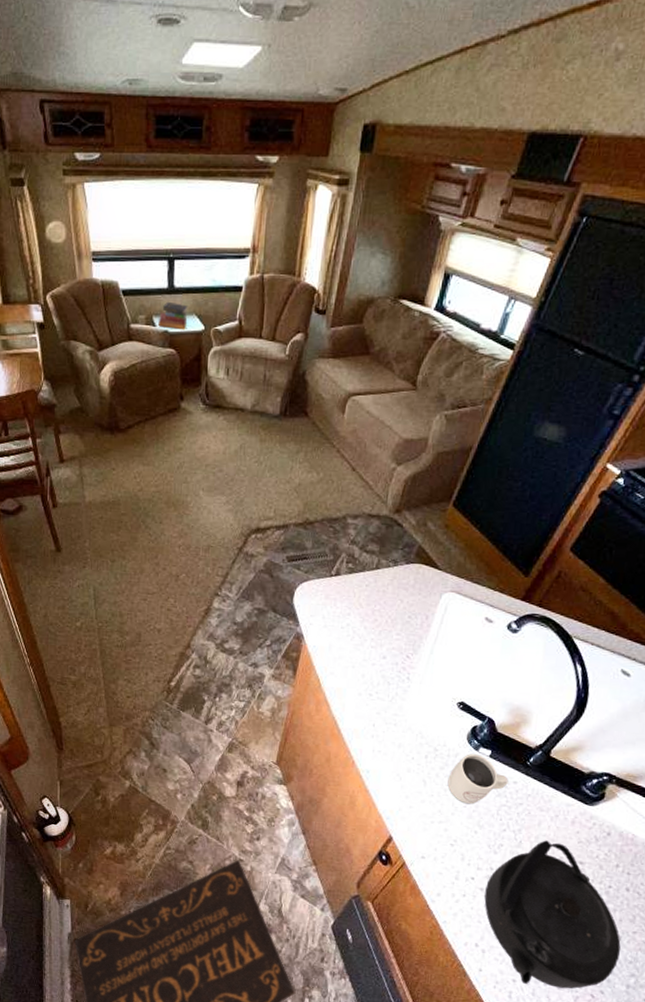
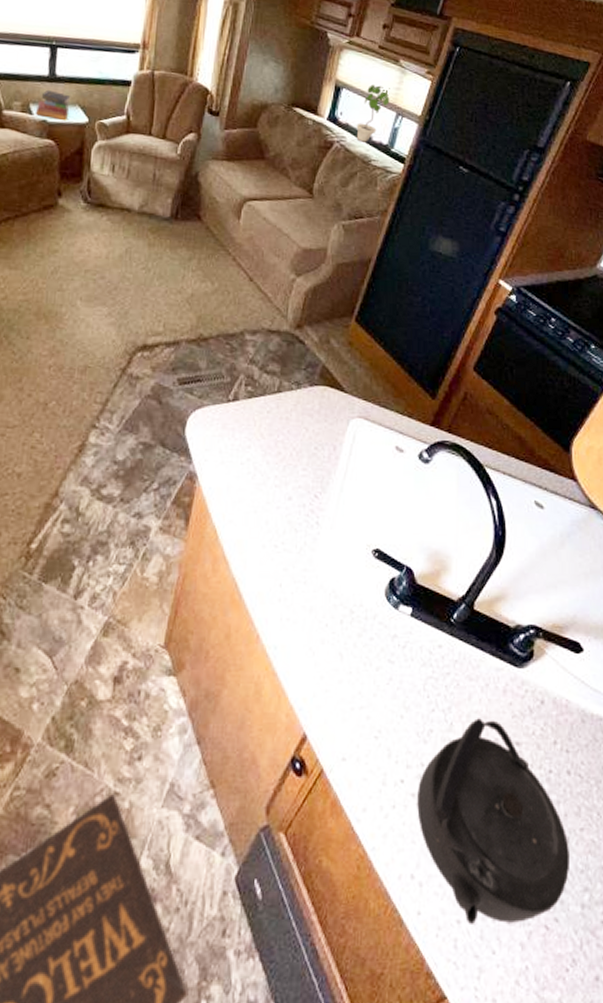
mug: present [447,754,508,805] -> none [367,614,433,680]
potted plant: none [464,268,504,330] -> present [356,85,390,142]

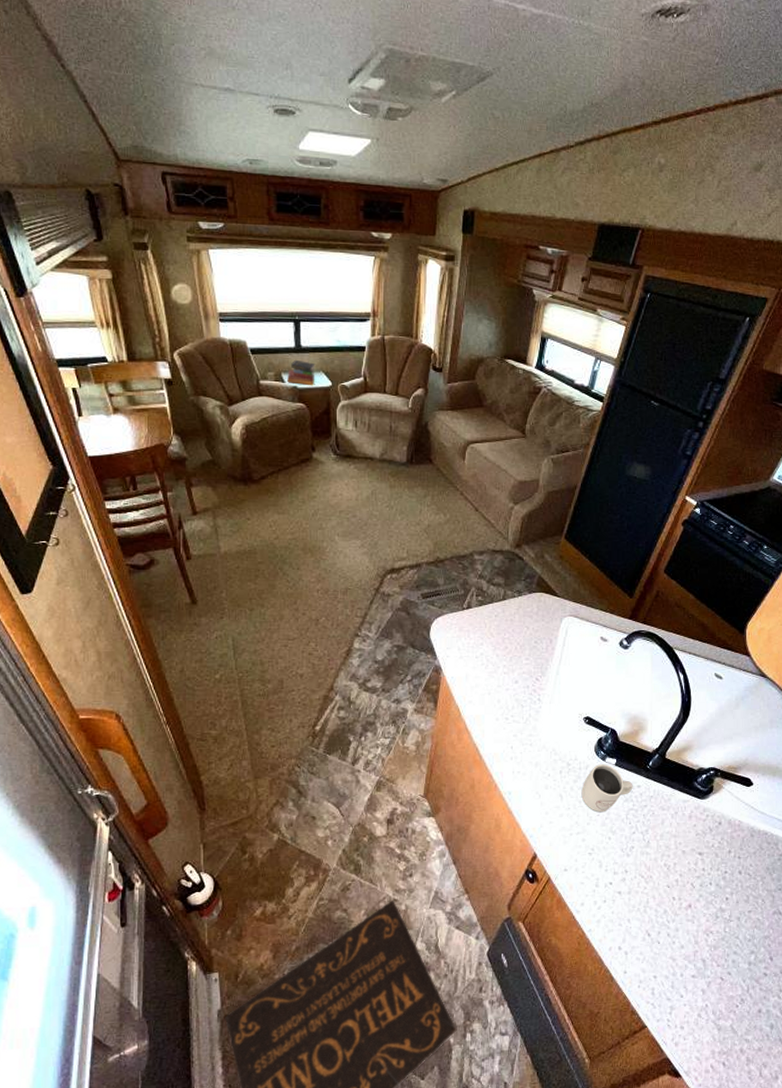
potted plant: present [356,85,390,142] -> none [561,334,589,386]
mug: none [367,614,433,680] -> present [581,764,633,813]
kettle: present [417,718,569,924] -> none [623,837,740,978]

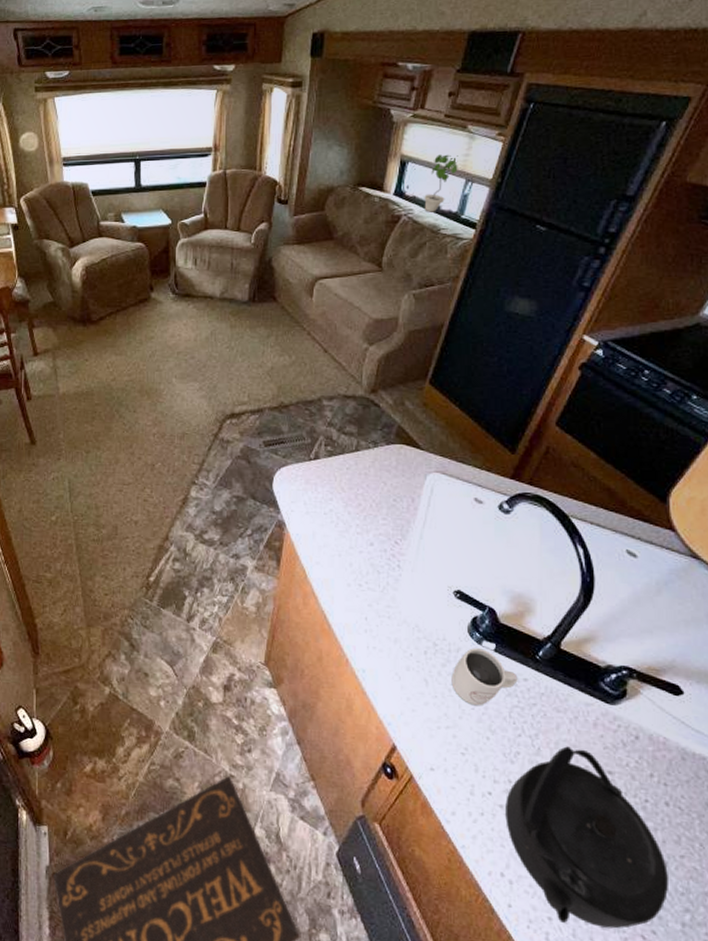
books: present [288,359,315,386] -> none [127,199,155,225]
potted plant: none [561,334,589,386] -> present [424,154,458,212]
kettle: none [623,837,740,978] -> present [505,746,668,929]

